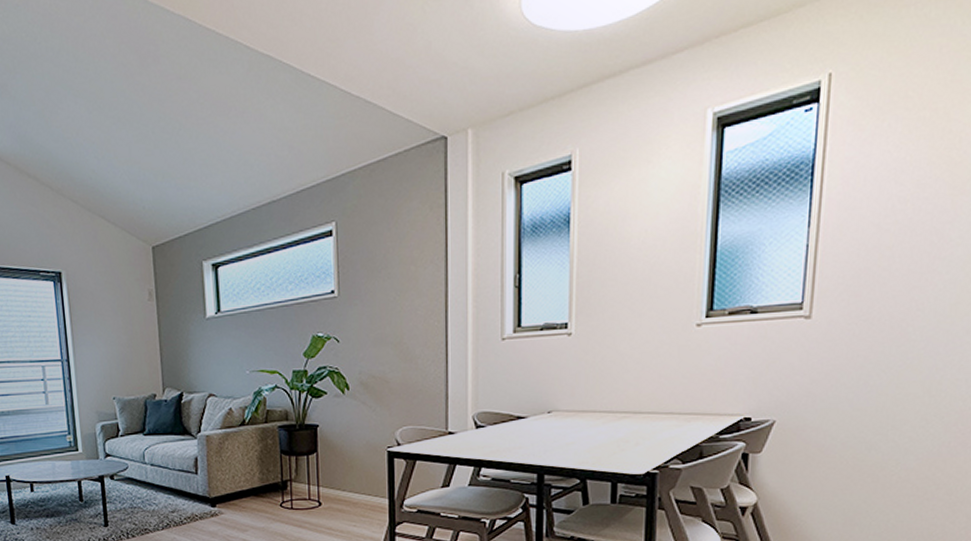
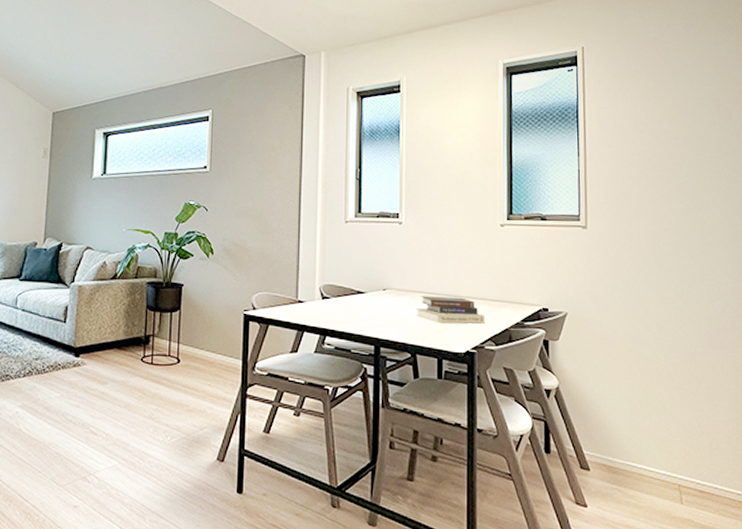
books: none [587,413,670,444] -> present [416,296,484,324]

